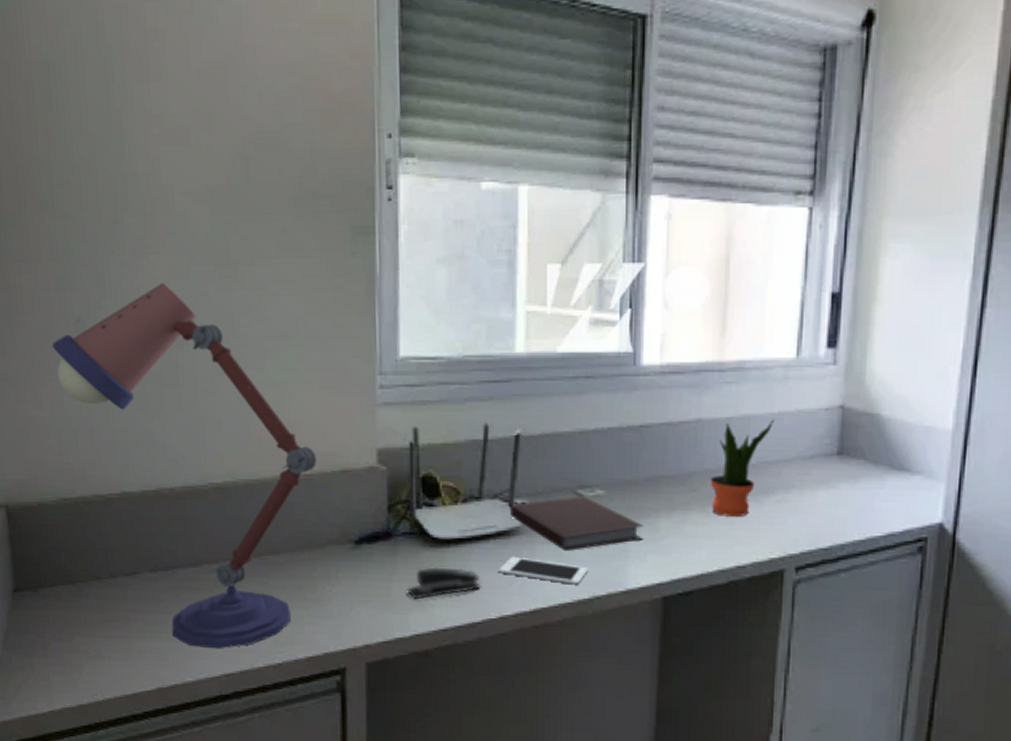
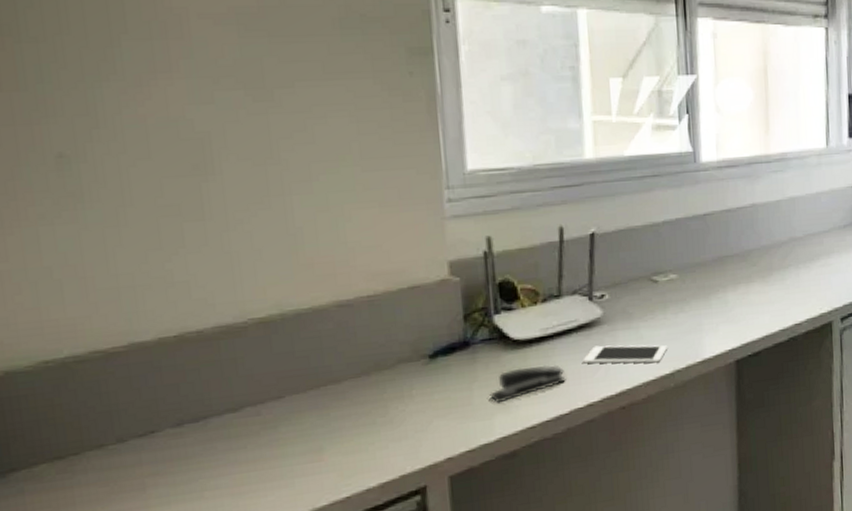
desk lamp: present [51,282,317,649] -> none [20,109,381,501]
notebook: present [510,496,644,551] -> none [590,281,715,333]
potted plant: present [709,419,774,517] -> none [766,198,814,284]

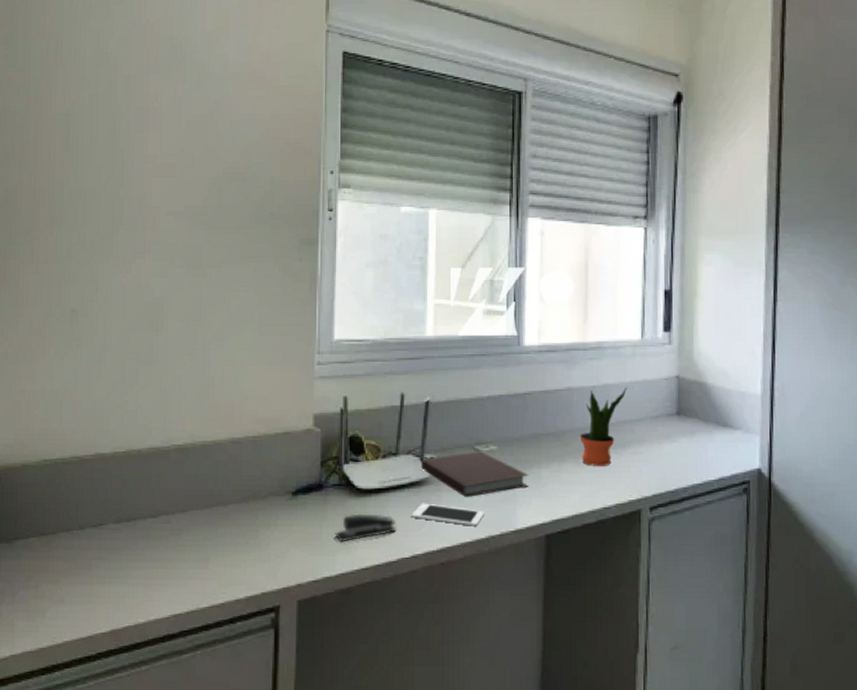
notebook: none [590,281,715,333] -> present [421,451,529,497]
potted plant: none [766,198,814,284] -> present [579,387,627,466]

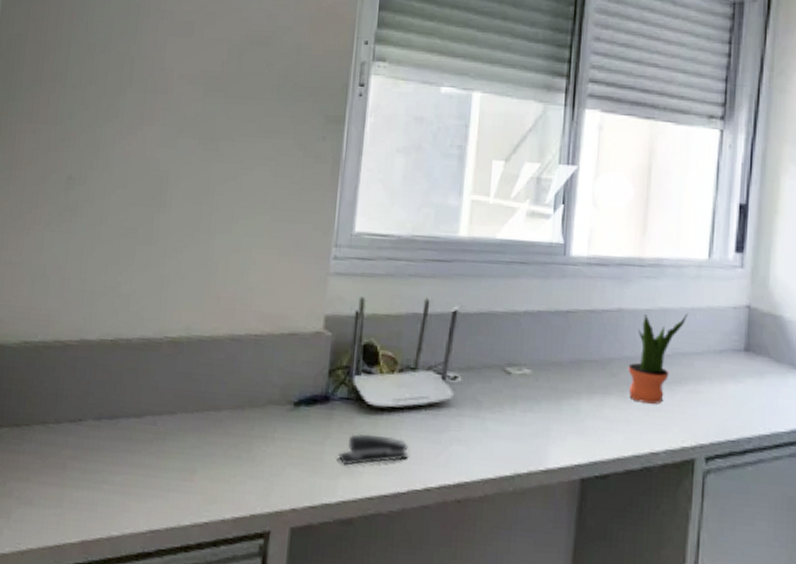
cell phone: present [411,503,484,526] -> none [427,428,511,461]
notebook: present [421,451,529,497] -> none [442,373,566,426]

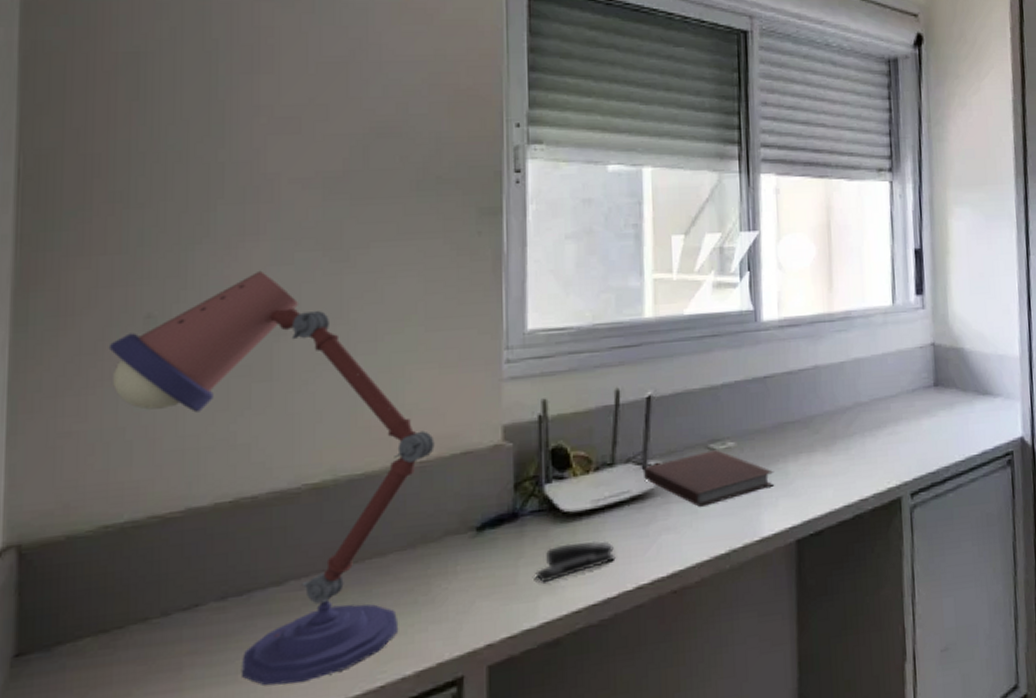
desk lamp: none [41,150,268,504] -> present [108,270,435,686]
notebook: none [442,373,566,426] -> present [644,450,774,507]
potted plant: present [628,314,688,404] -> none [829,360,880,454]

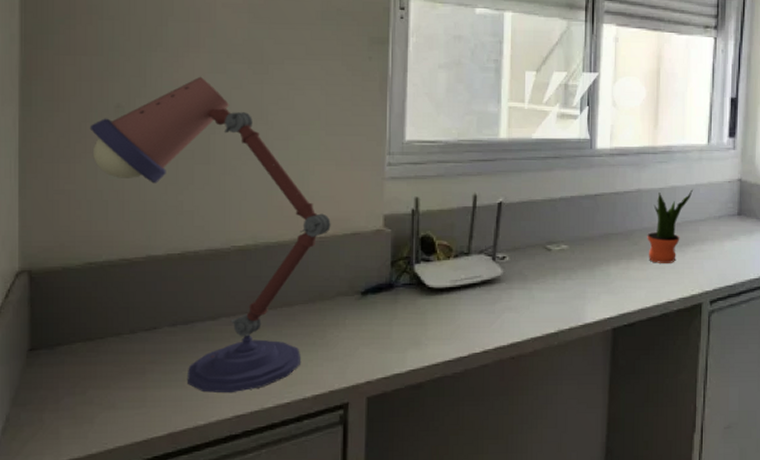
stapler: present [535,541,616,583] -> none [405,312,468,340]
notebook: present [644,450,774,507] -> none [493,250,598,294]
potted plant: none [829,360,880,454] -> present [647,189,693,263]

